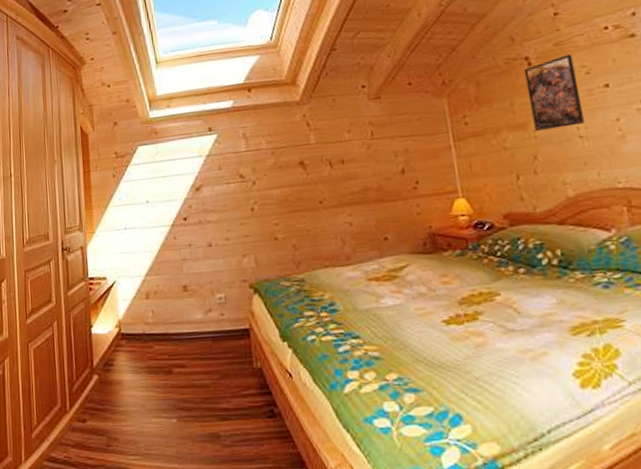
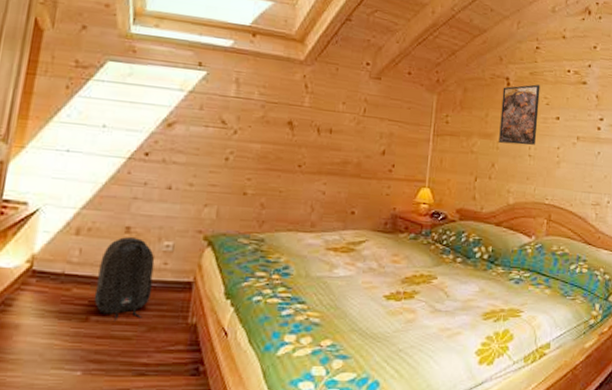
backpack: none [170,294,217,372] -> present [93,236,155,322]

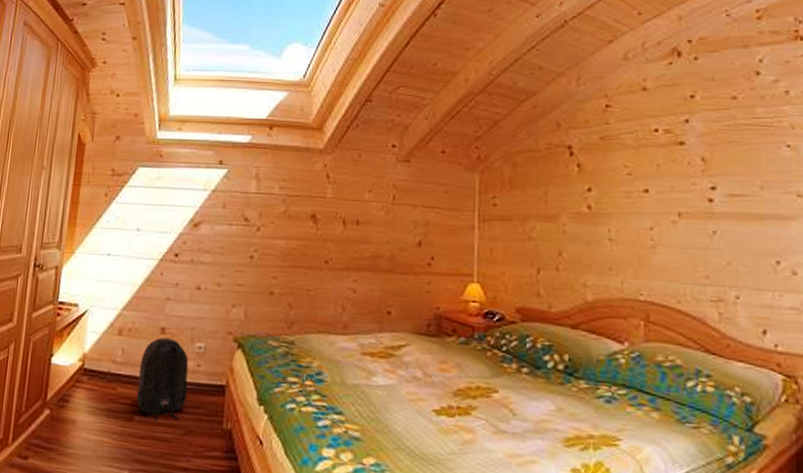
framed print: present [499,84,540,146] -> none [564,151,618,227]

